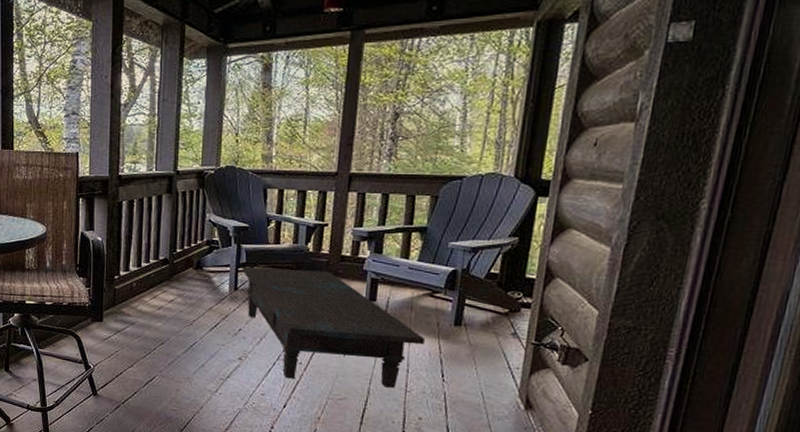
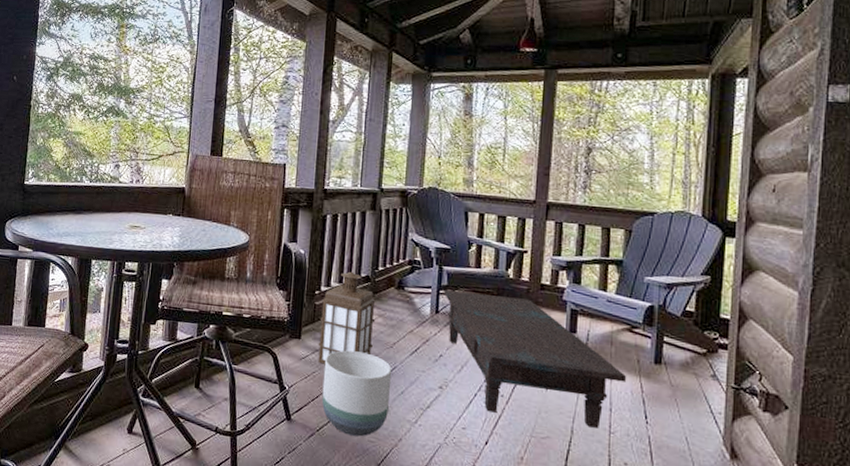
lantern: none [119,255,175,344] -> present [318,271,376,364]
planter: none [125,329,191,407] -> present [321,350,391,437]

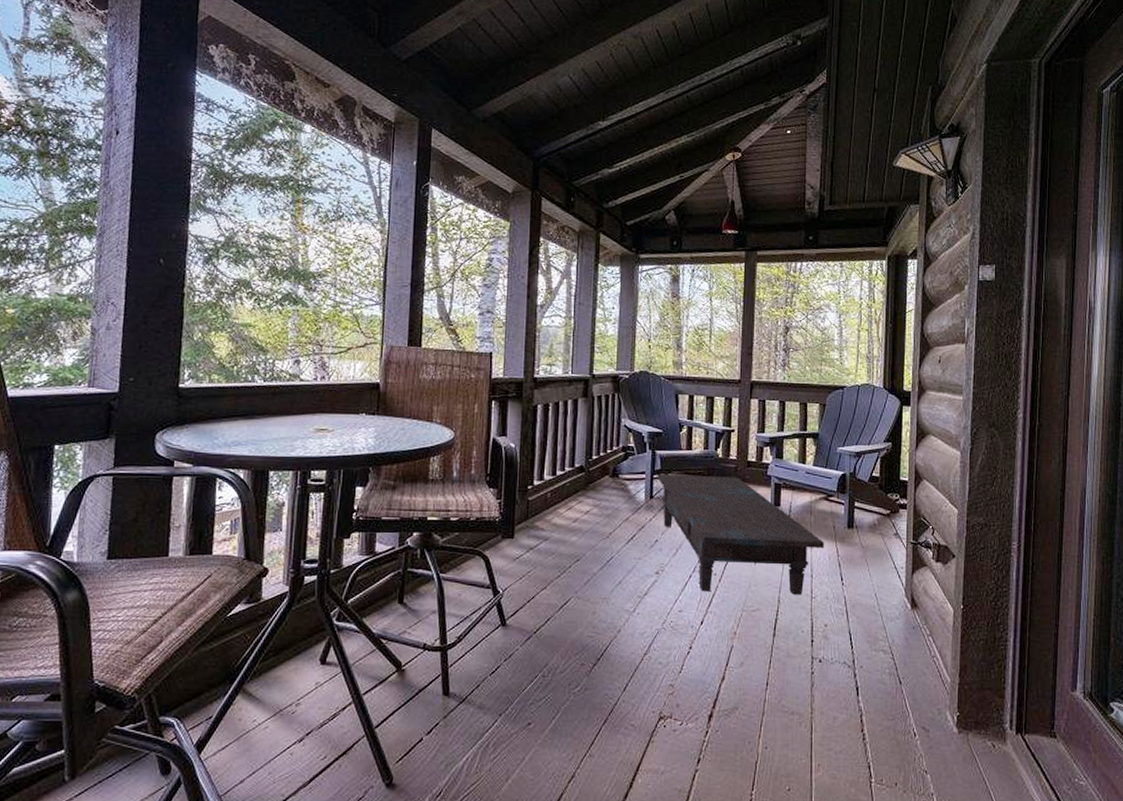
lantern: present [318,271,376,364] -> none [532,462,591,562]
planter: present [321,350,391,437] -> none [538,545,608,633]

